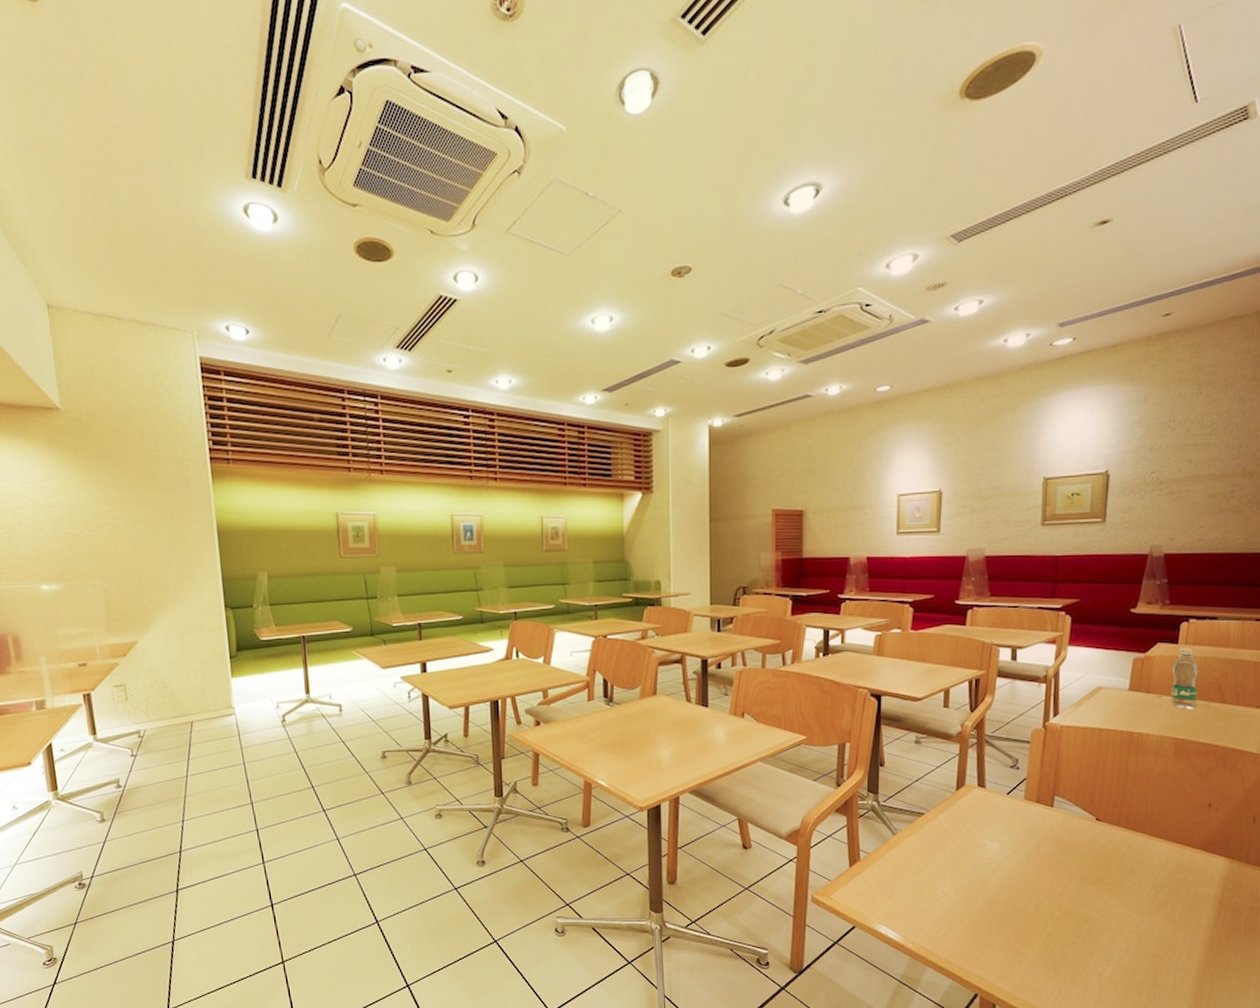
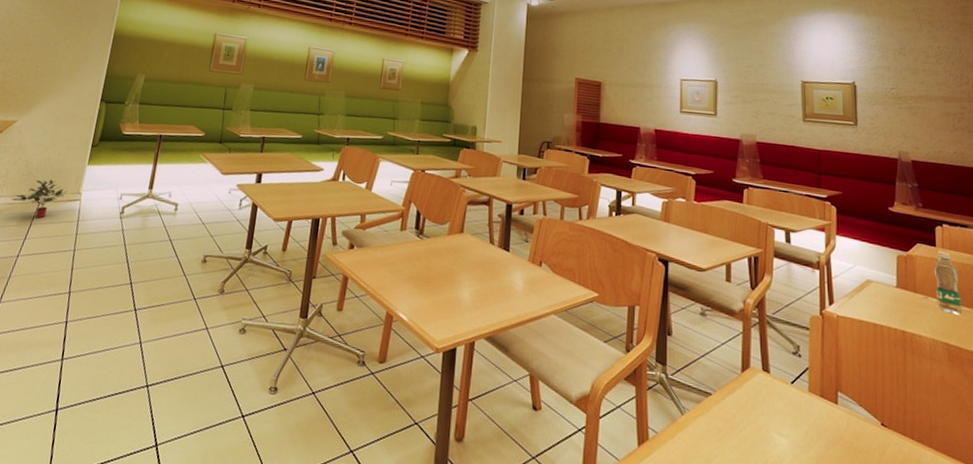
potted plant: none [161,697,219,738] -> present [12,179,68,219]

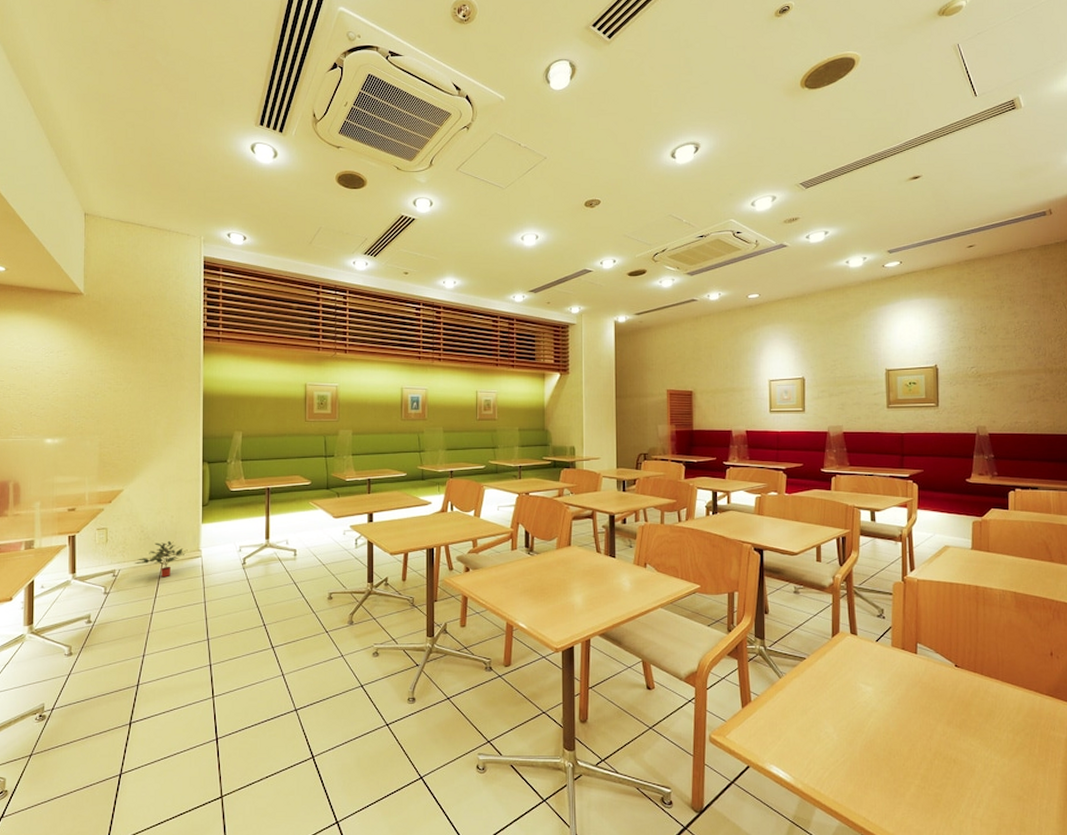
bottle: present [933,251,963,315] -> none [1005,513,1030,567]

